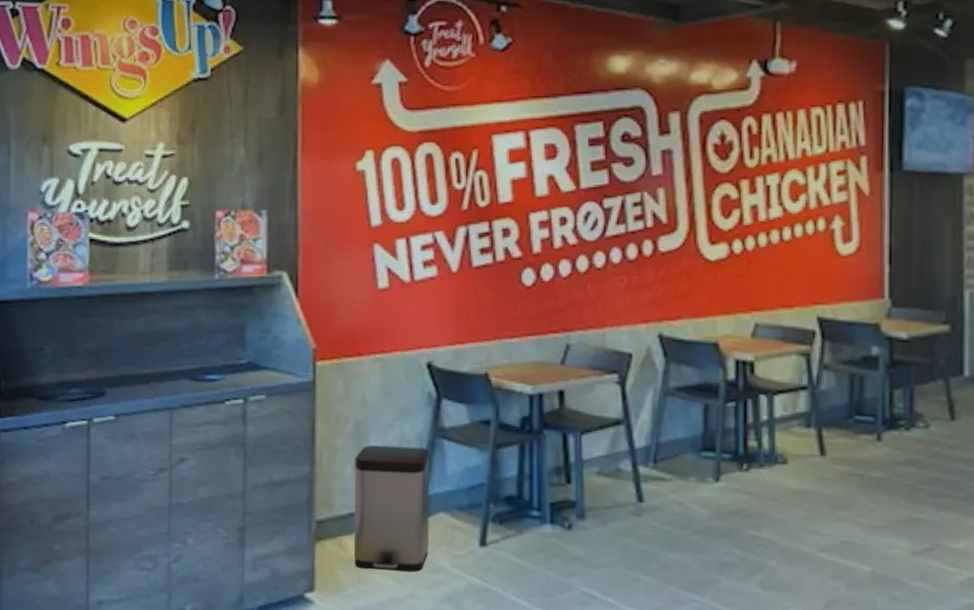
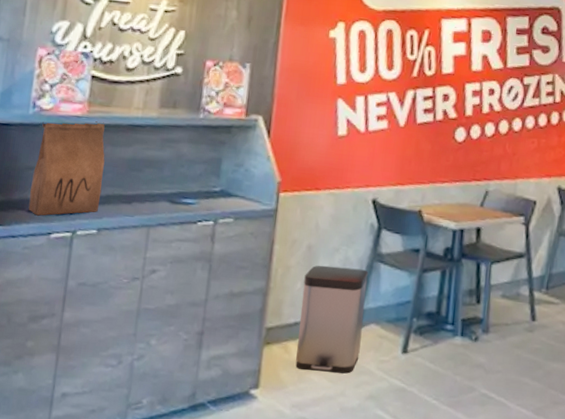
paper bag: none [38,291,115,403] -> present [28,121,105,216]

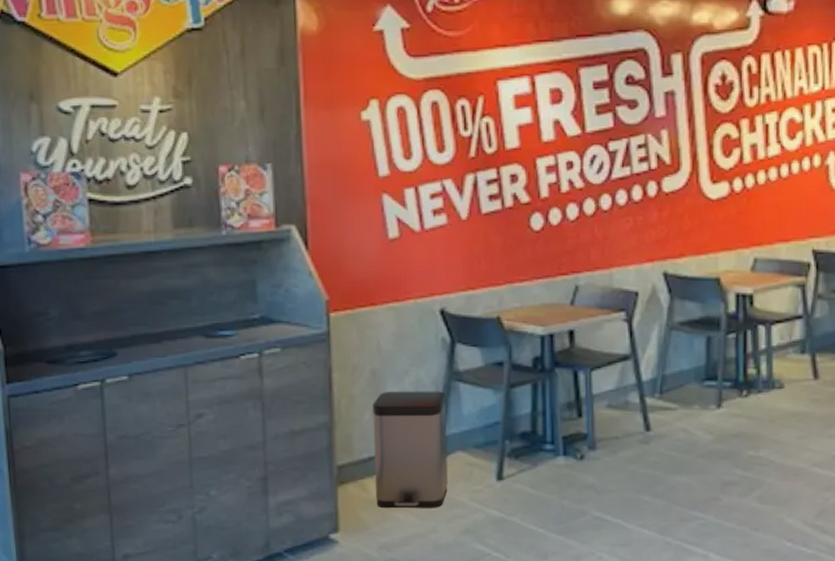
paper bag: present [28,121,105,216] -> none [43,252,125,366]

